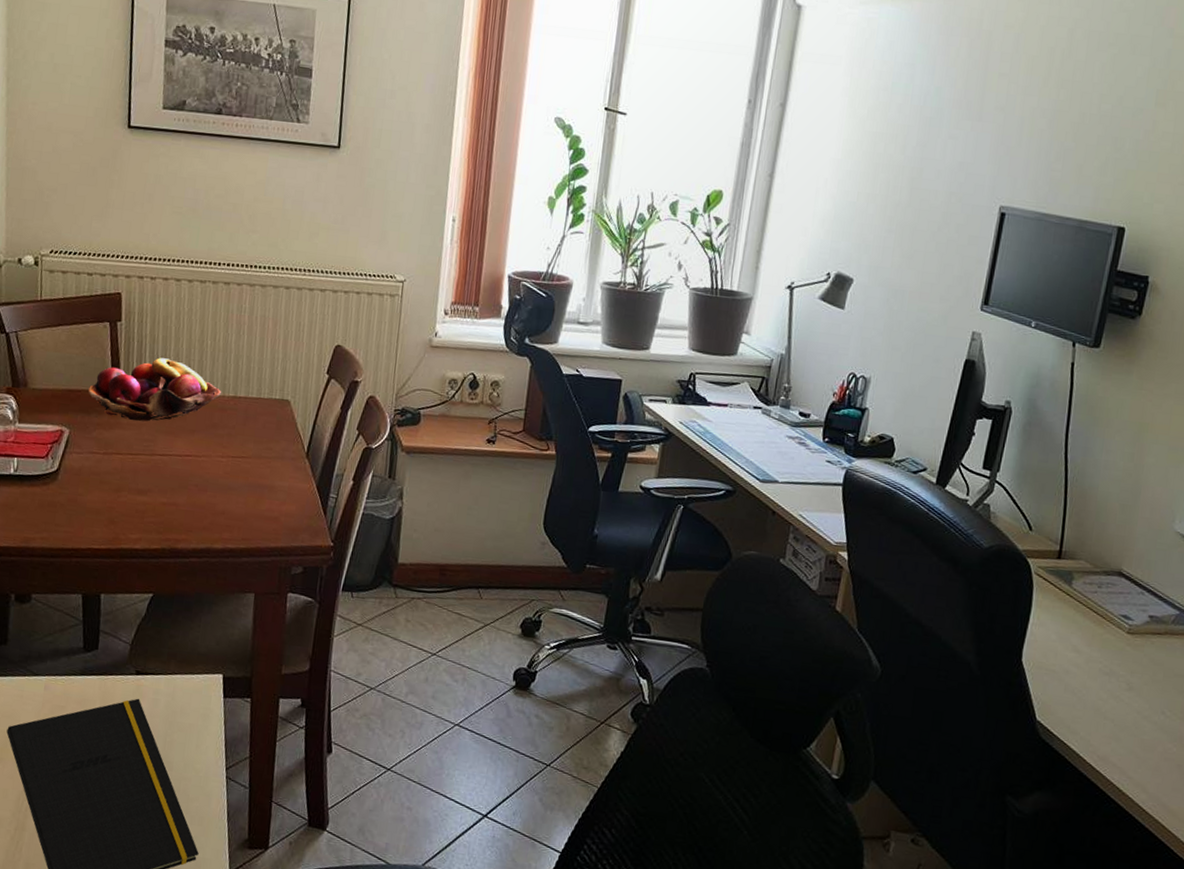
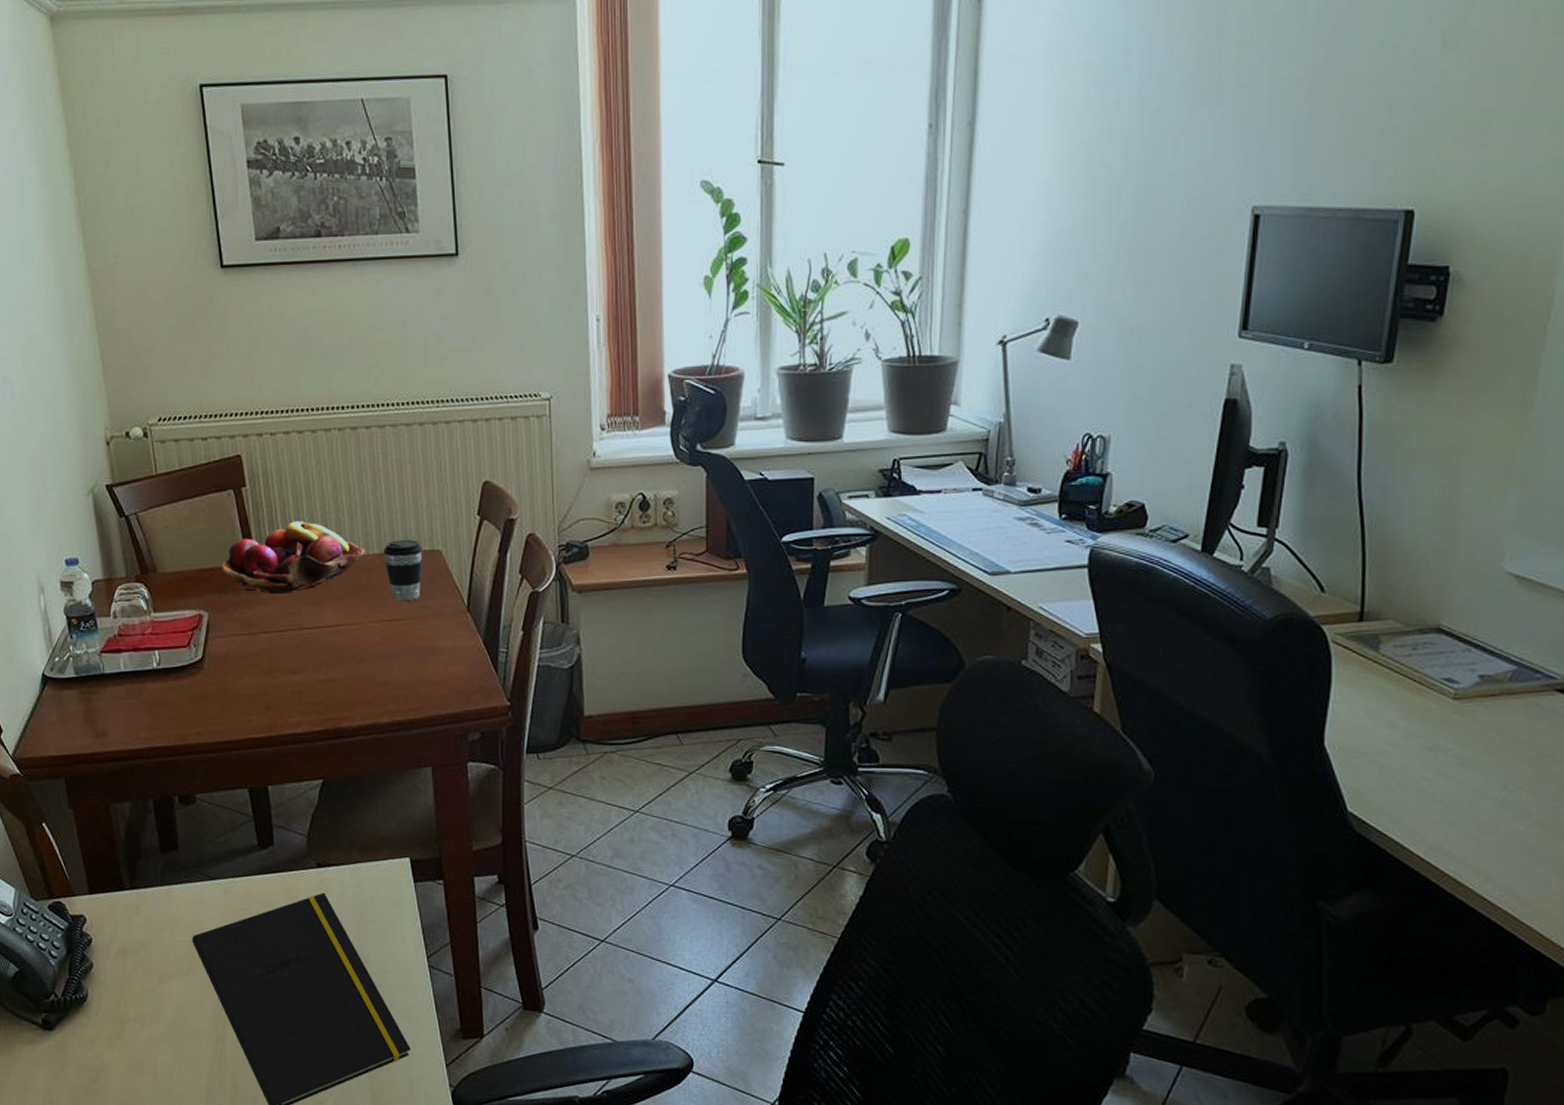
coffee cup: none [238,386,274,442] -> present [383,540,423,600]

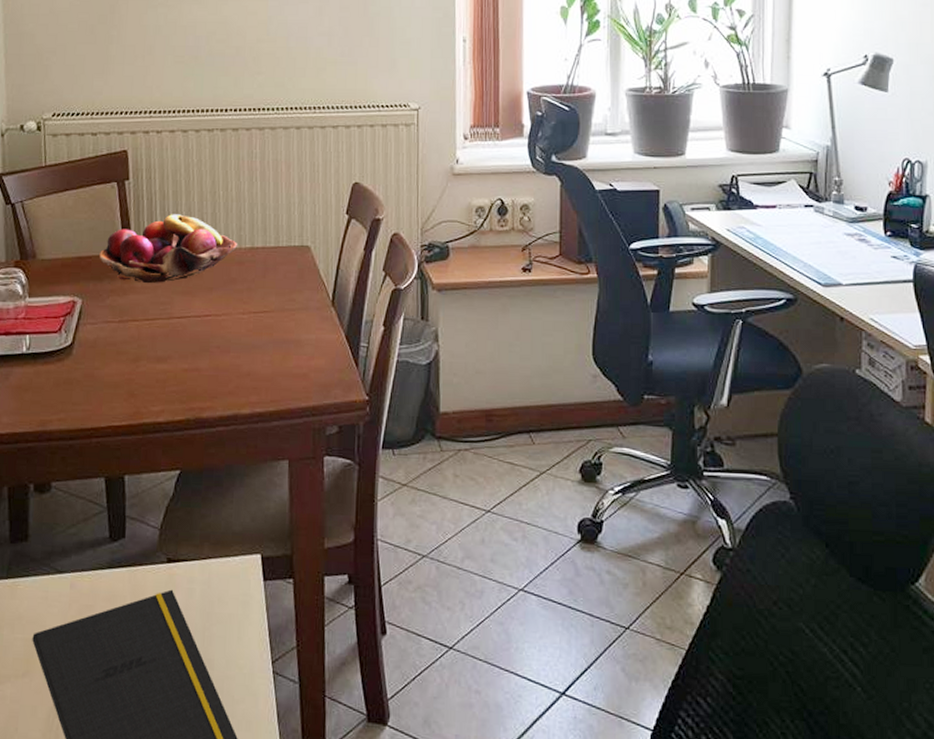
coffee cup: present [383,540,423,600] -> none [255,235,293,294]

